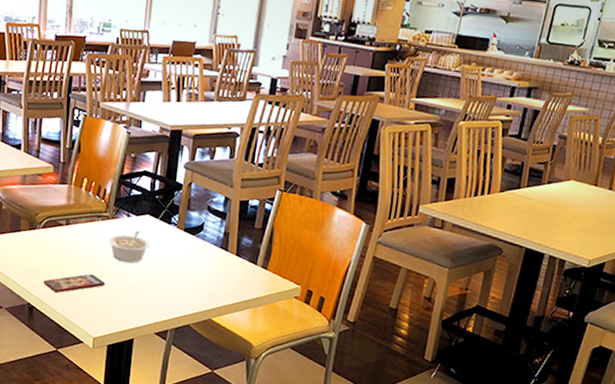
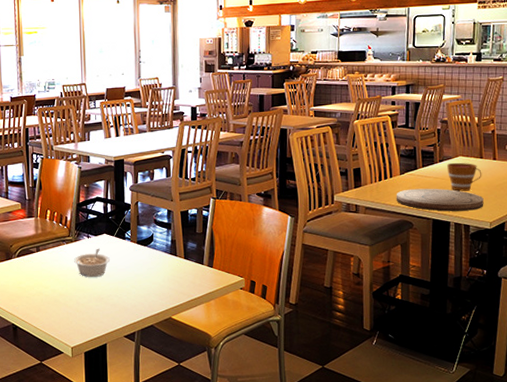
smartphone: present [43,274,106,293] -> none [23,291,76,311]
cutting board: none [489,210,588,244] -> present [396,188,484,212]
cup: none [554,186,593,222] -> present [447,162,482,191]

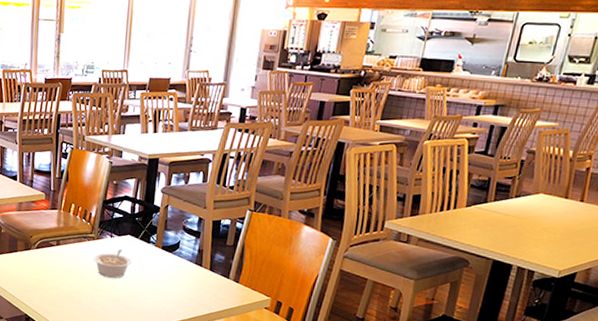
cutting board: present [396,188,484,212] -> none [455,223,558,256]
cup: present [447,162,482,191] -> none [522,199,563,234]

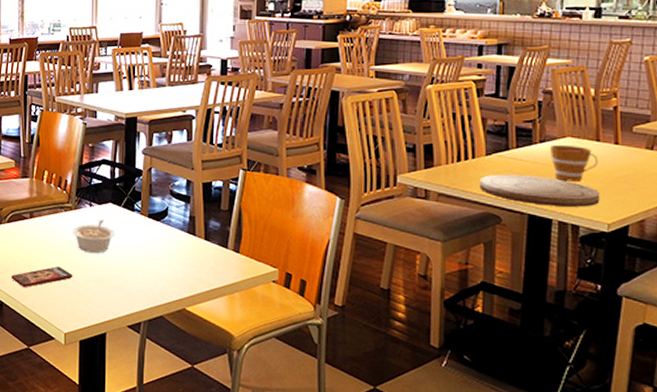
smartphone: none [38,288,92,305] -> present [11,266,73,287]
cutting board: none [455,223,558,256] -> present [479,174,600,207]
cup: none [522,199,563,234] -> present [550,144,599,182]

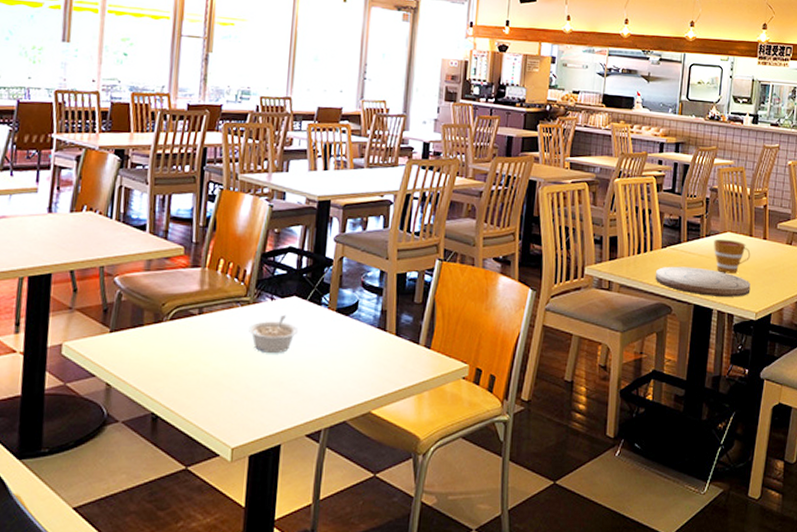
smartphone: present [11,266,73,287] -> none [171,370,246,396]

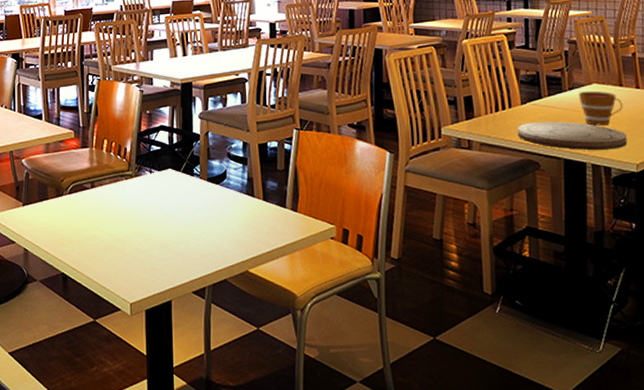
legume: present [247,314,298,354] -> none [133,185,176,220]

